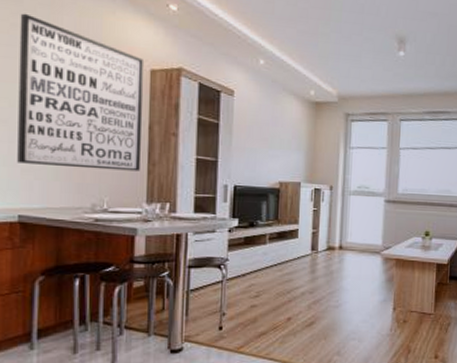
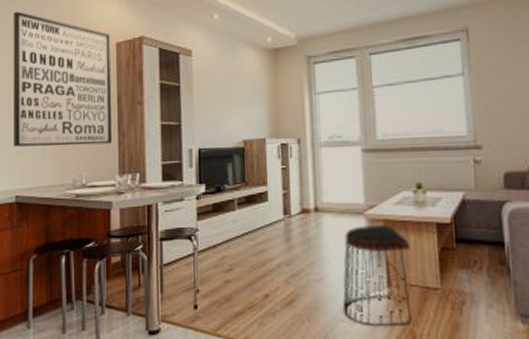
stool: none [355,263,415,344] -> present [343,225,412,327]

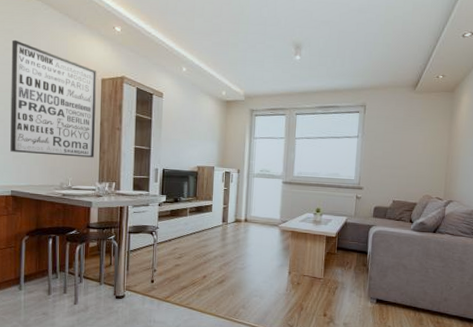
stool: present [343,225,412,327] -> none [257,234,308,301]

